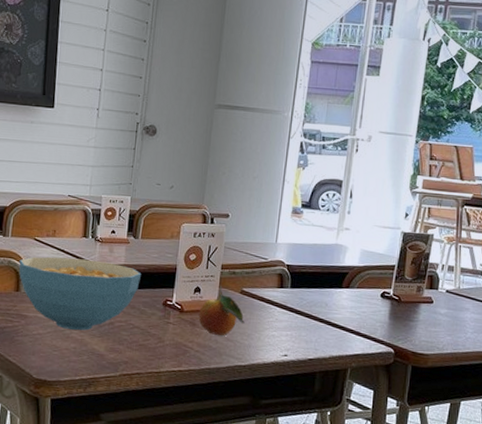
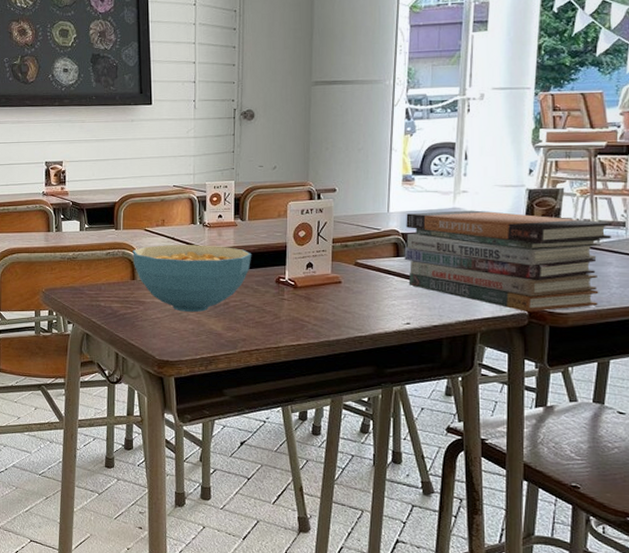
fruit: present [198,285,245,336] -> none [313,259,362,308]
book stack: none [287,245,472,351] -> present [404,210,612,312]

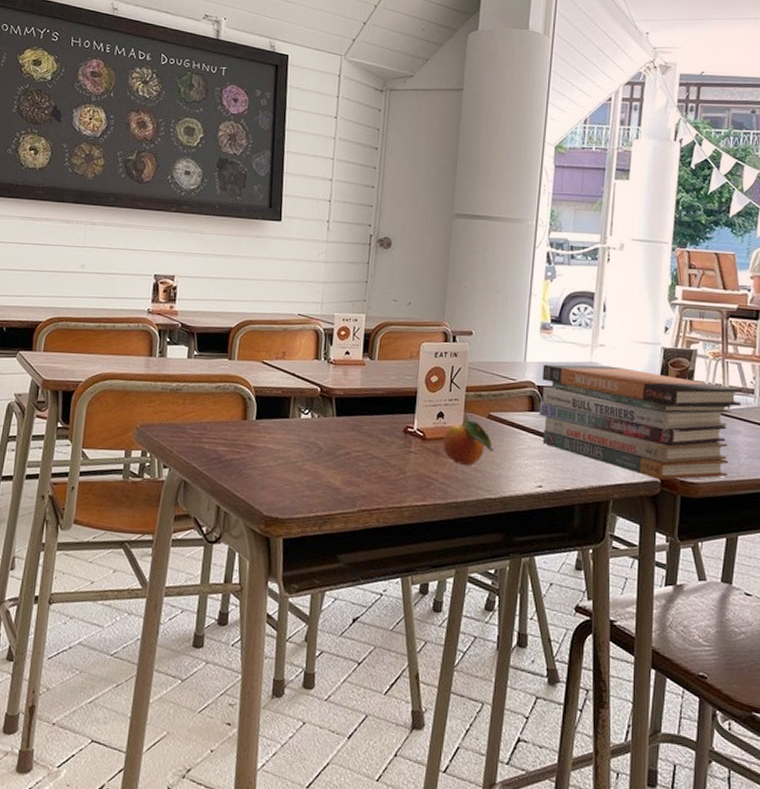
cereal bowl: present [132,245,252,312] -> none [246,381,380,462]
fruit: none [313,259,362,308] -> present [442,409,494,465]

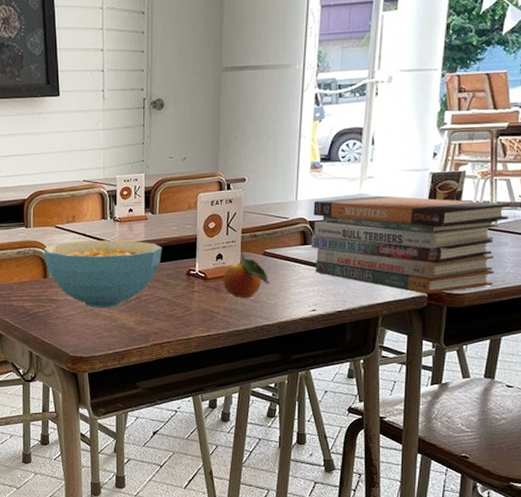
cereal bowl: none [246,381,380,462] -> present [43,240,163,308]

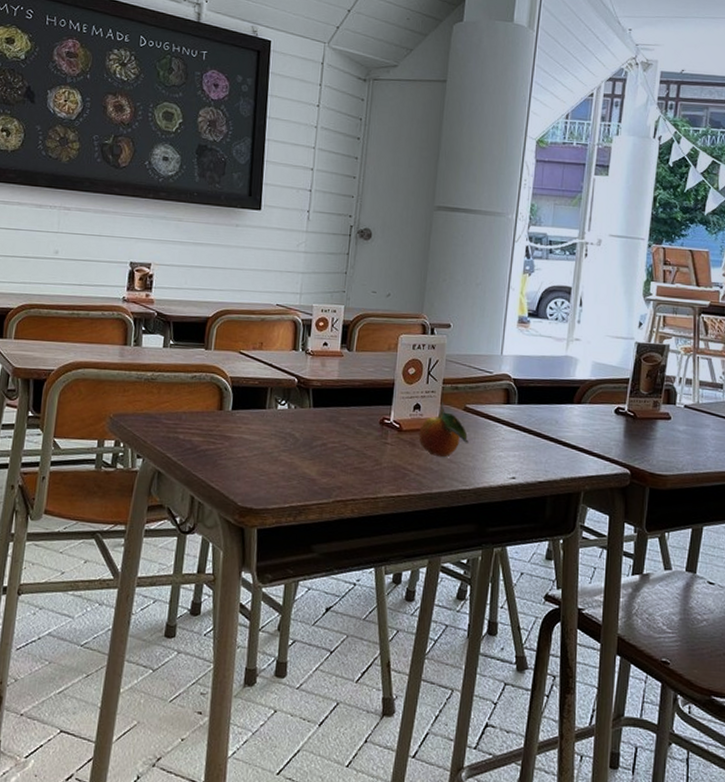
cereal bowl: present [43,240,163,308] -> none [222,371,357,453]
book stack: present [311,195,510,294] -> none [514,357,711,472]

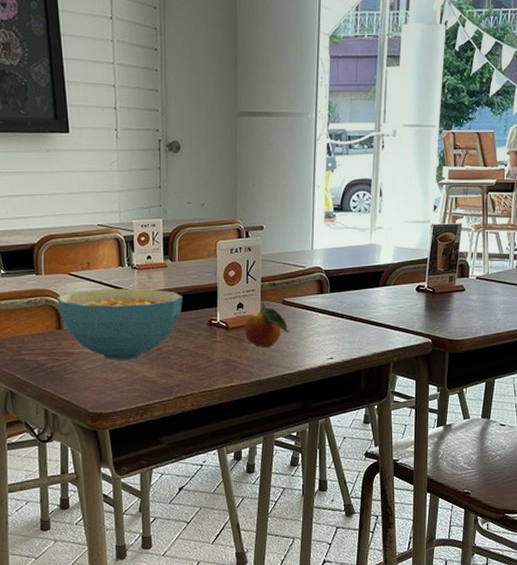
cereal bowl: none [222,371,357,453] -> present [57,288,183,361]

